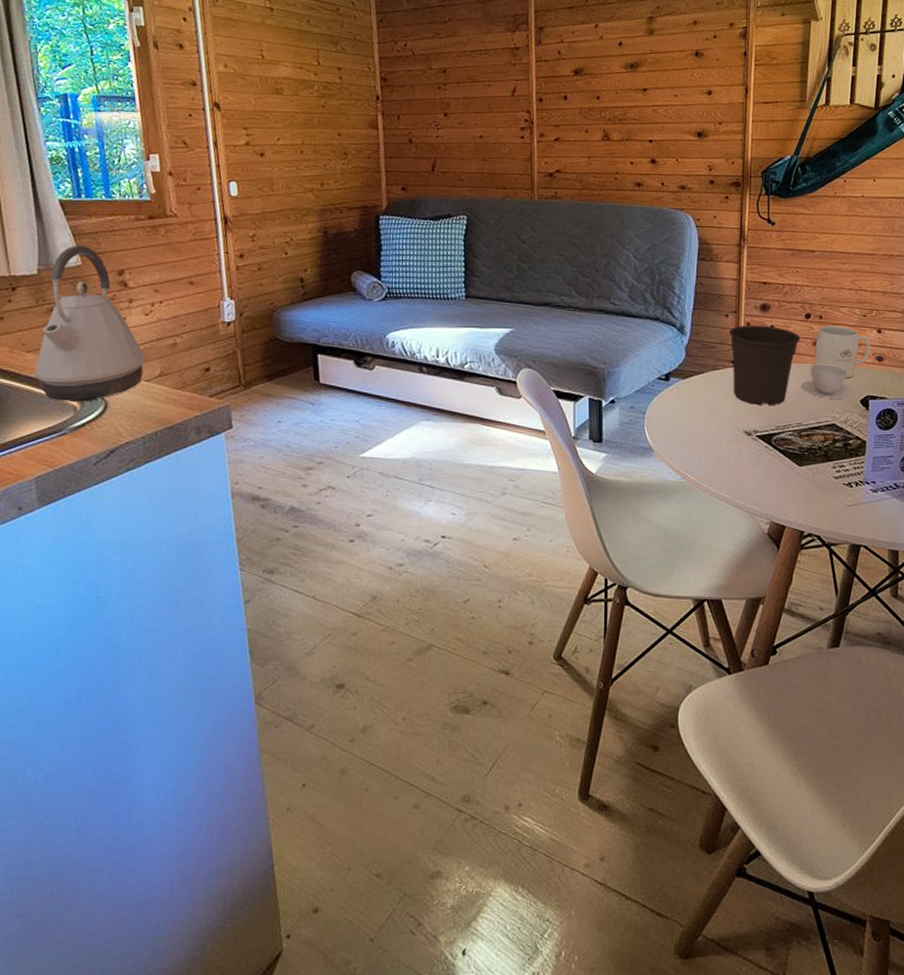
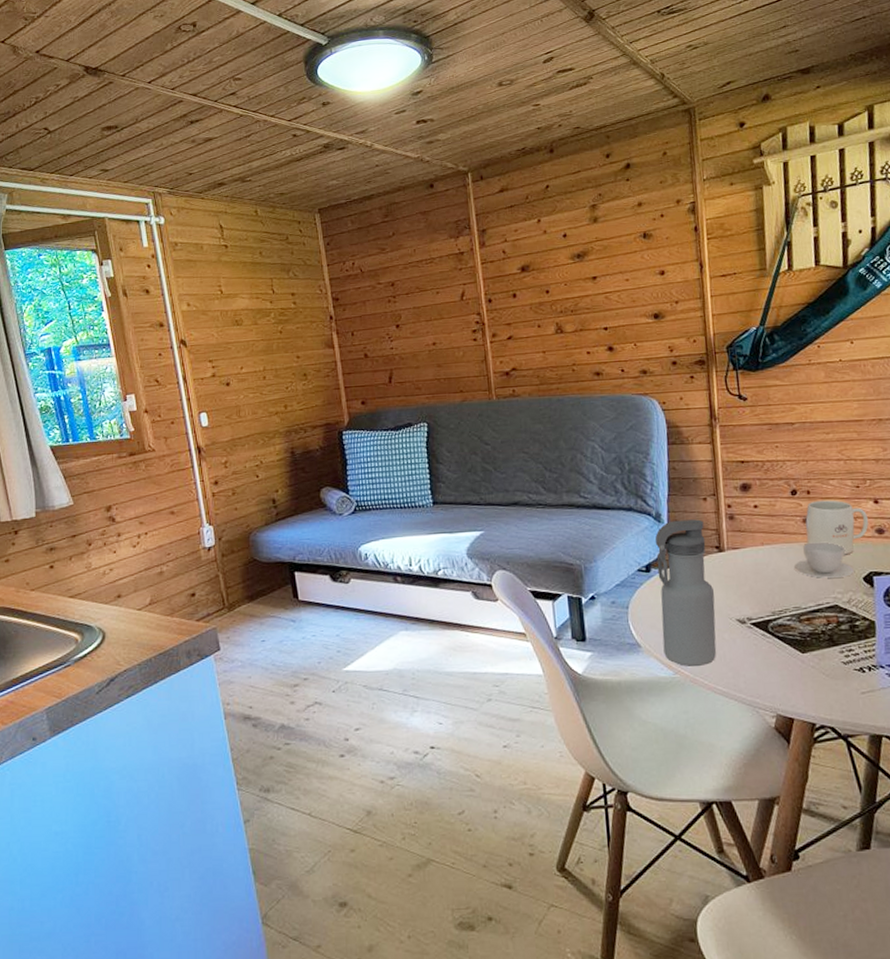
kettle: present [35,244,146,402] -> none [39,486,136,635]
water bottle: none [674,333,727,472] -> present [655,519,717,666]
flower pot: present [729,325,801,405] -> none [709,506,789,591]

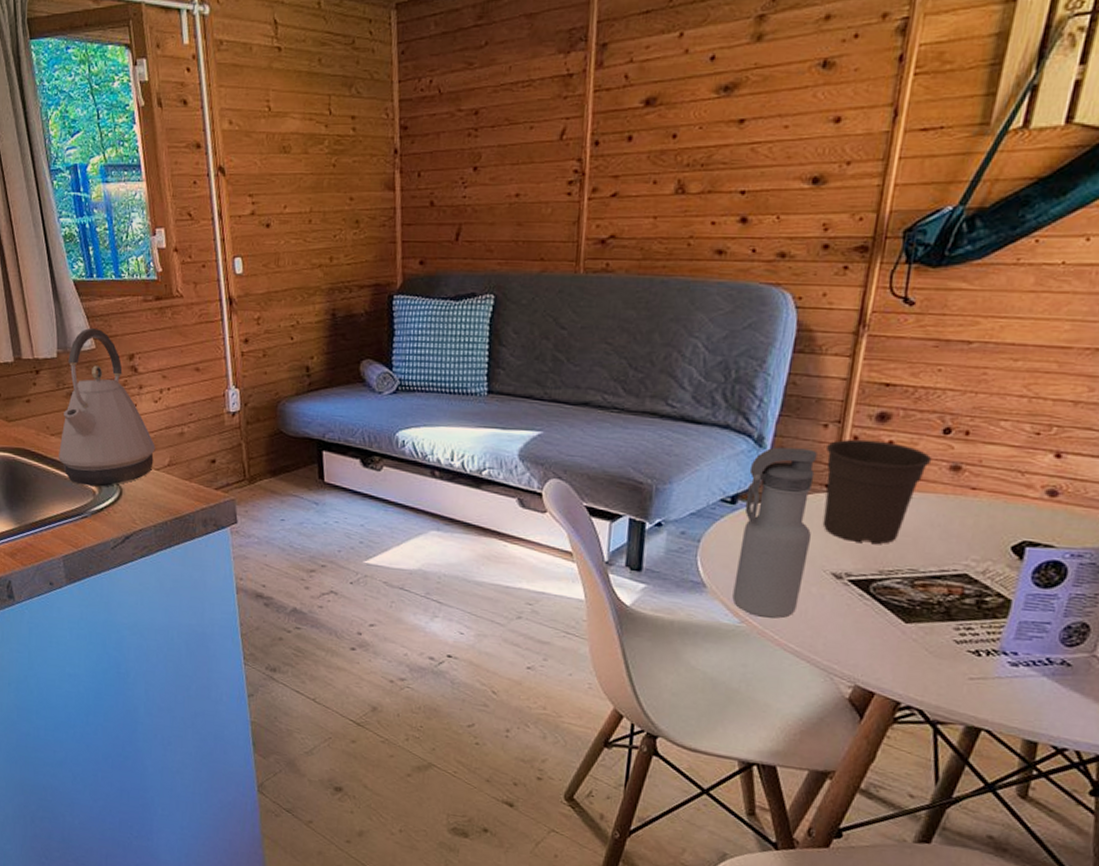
kettle: none [39,486,136,635] -> present [59,327,156,487]
flower pot: none [709,506,789,591] -> present [822,439,932,544]
teacup: present [793,541,854,578] -> none [921,495,1002,543]
mug: present [805,500,869,555] -> none [947,444,1042,517]

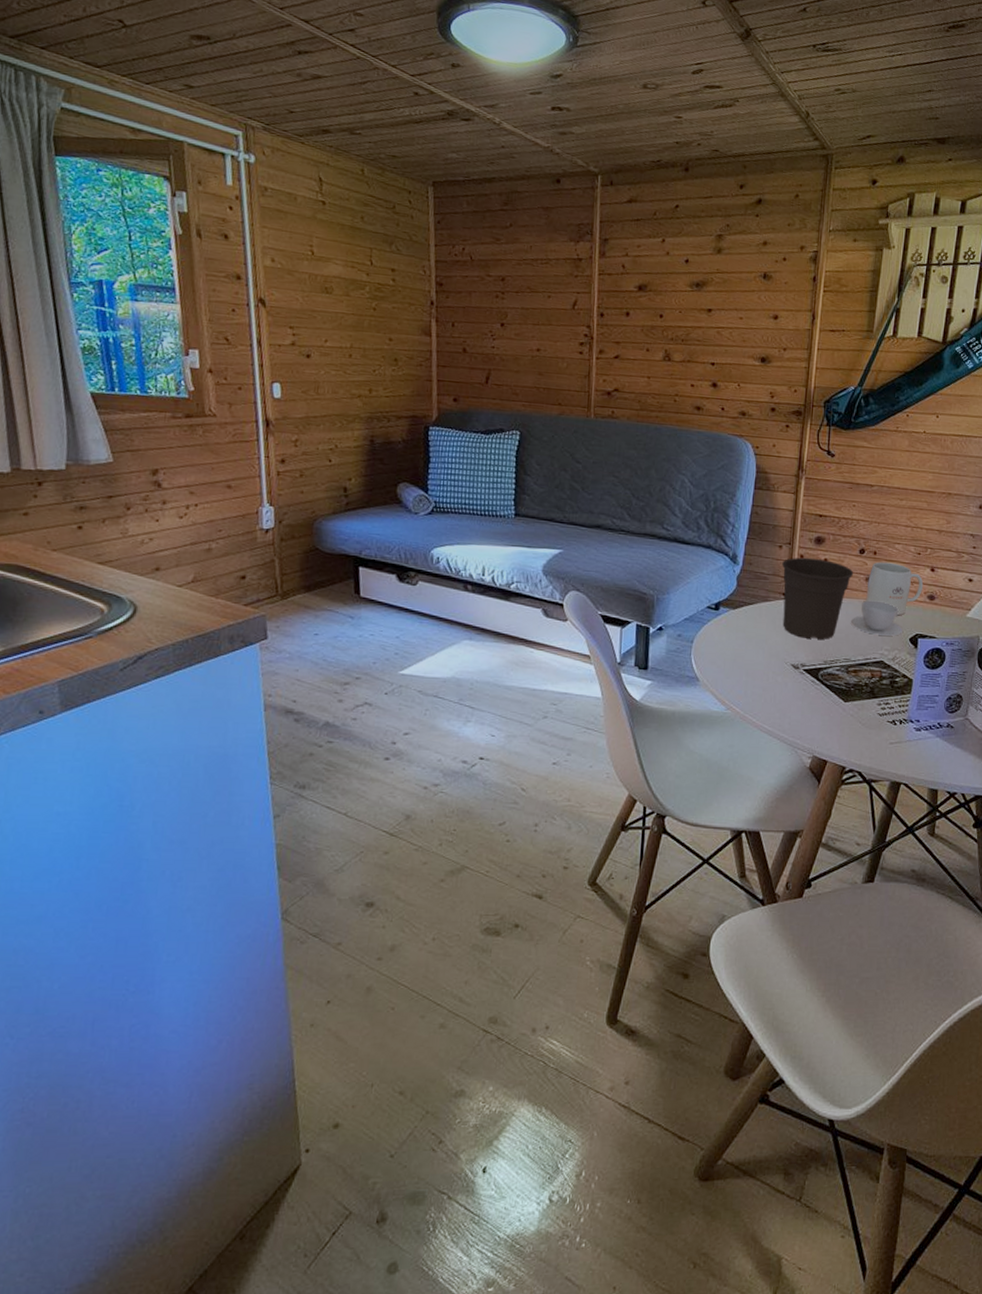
kettle: present [59,327,156,487] -> none [60,440,179,605]
water bottle: present [732,447,818,619] -> none [720,563,776,704]
teacup: none [921,495,1002,543] -> present [850,600,903,636]
mug: none [947,444,1042,517] -> present [866,562,924,616]

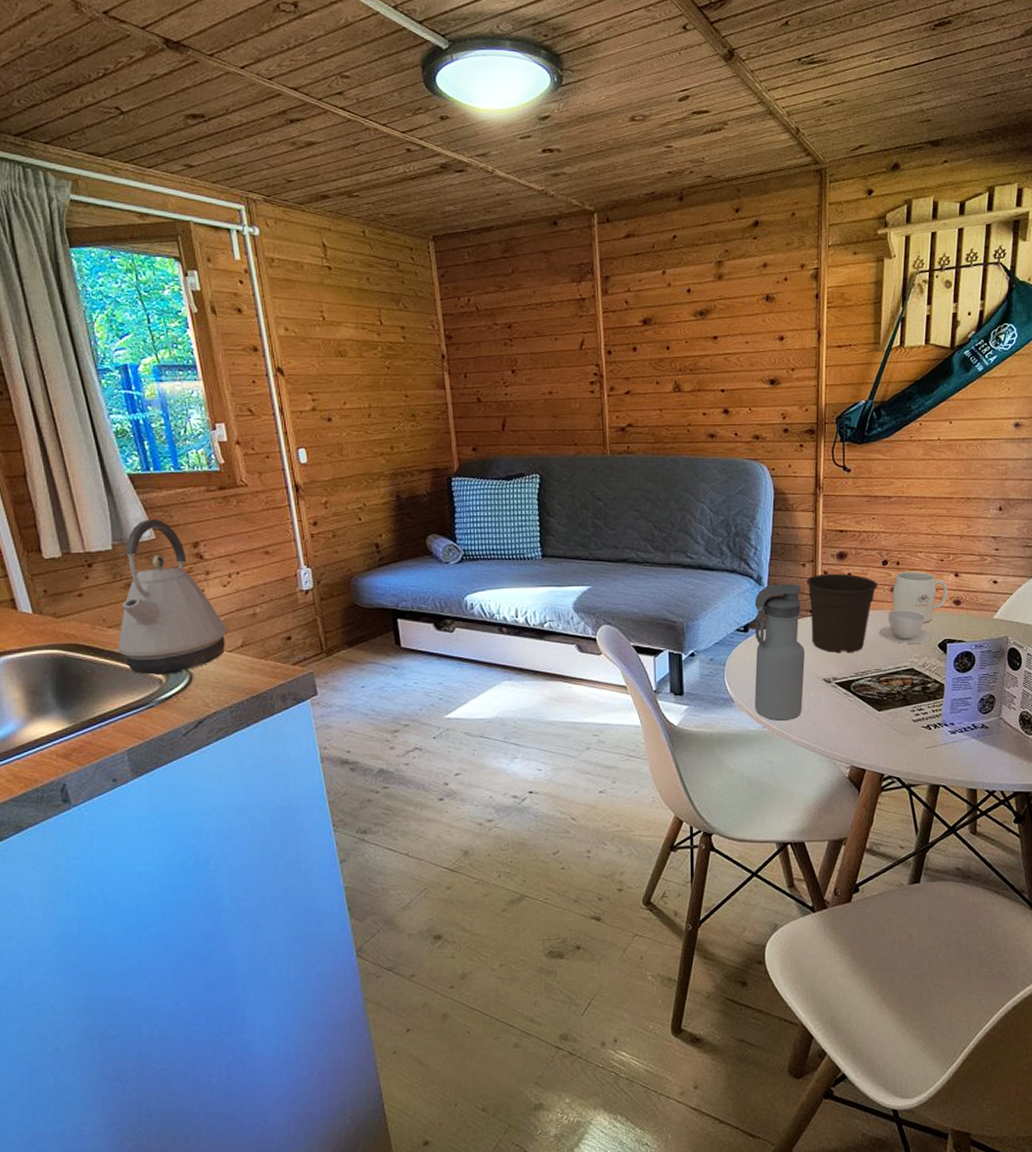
kettle: none [60,440,179,605] -> present [118,518,227,675]
water bottle: none [720,563,776,704] -> present [754,584,806,721]

